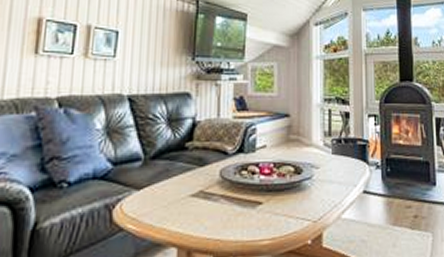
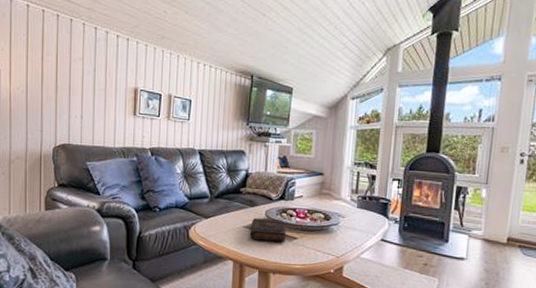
book: none [199,180,248,213] -> present [250,218,287,242]

